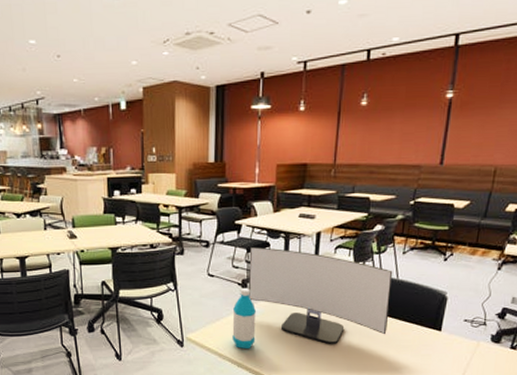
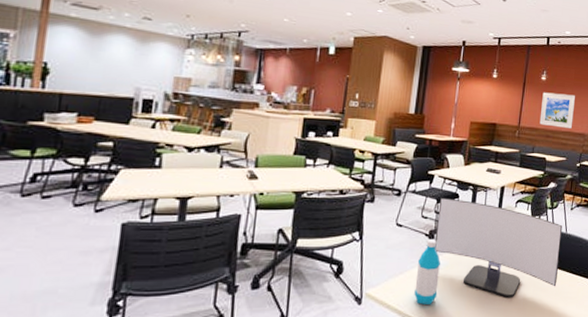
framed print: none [360,118,408,161] -> present [539,92,576,128]

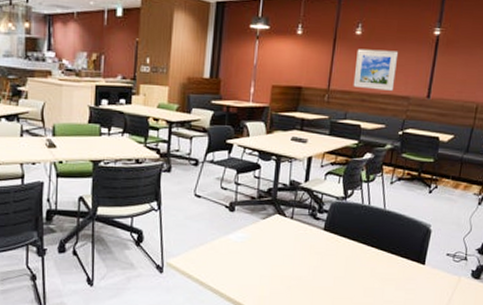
water bottle: present [414,238,440,305] -> none [216,210,242,278]
computer monitor: present [434,197,563,299] -> none [235,167,381,276]

